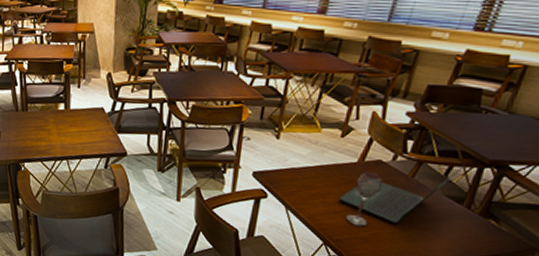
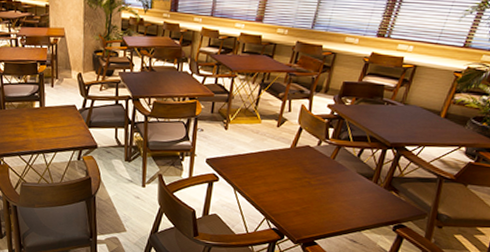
laptop: present [338,165,465,226] -> none [276,147,372,200]
wineglass: present [345,171,383,227] -> none [282,155,311,202]

